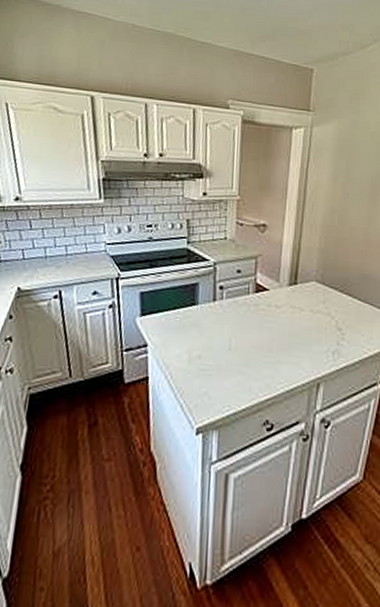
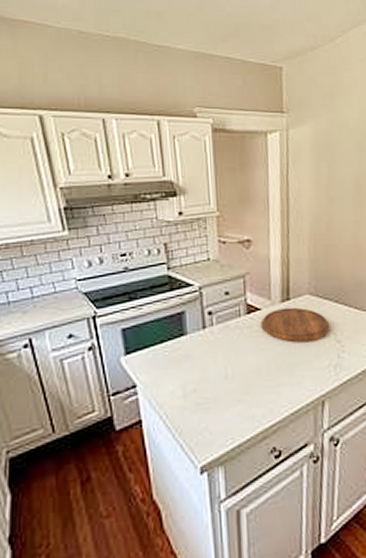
cutting board: none [267,291,333,326] -> present [260,307,330,343]

